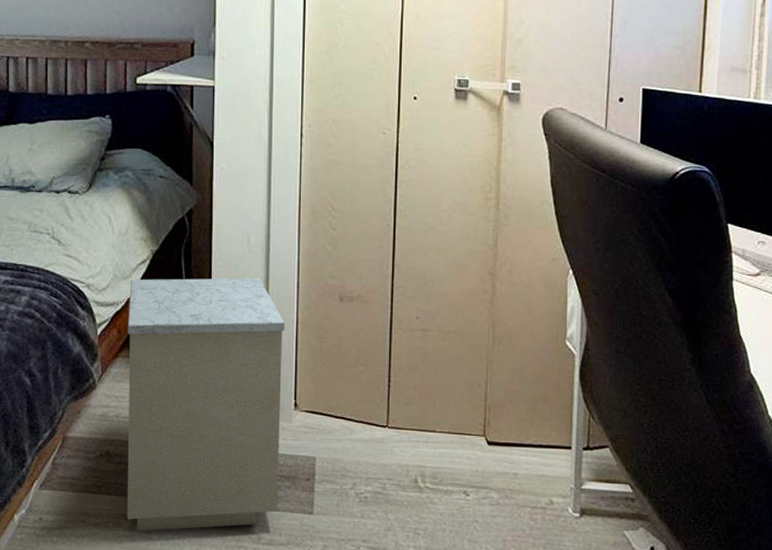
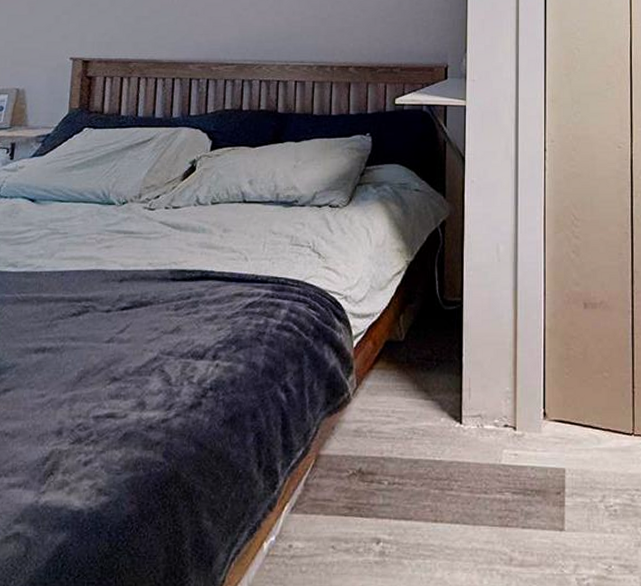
nightstand: present [126,278,285,532] -> none [378,287,533,557]

